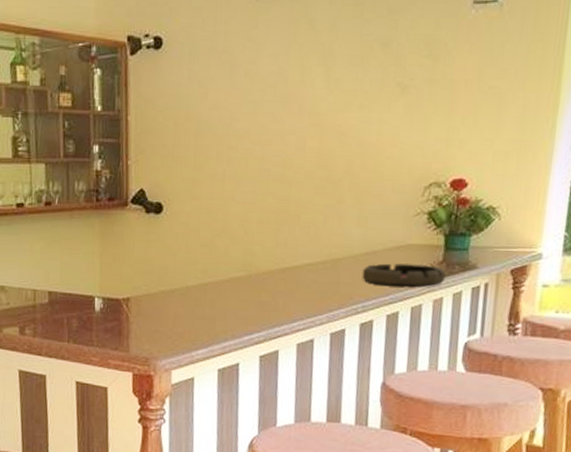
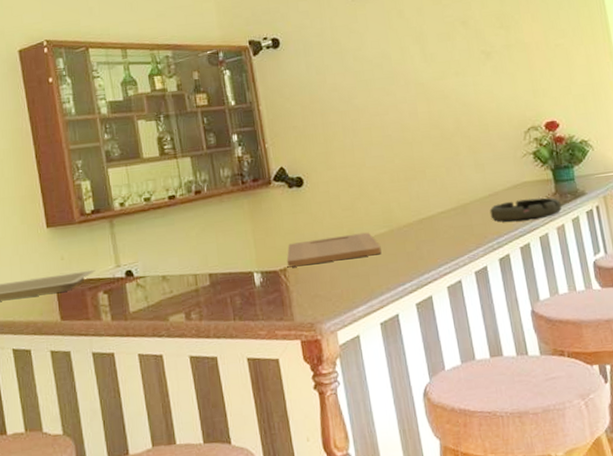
cutting board: none [131,272,234,299] -> present [286,232,382,268]

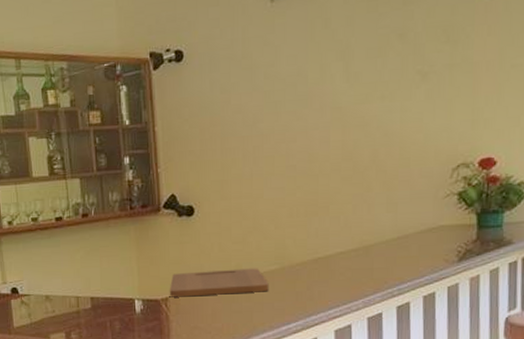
ashtray: present [489,197,562,222] -> none [395,244,480,268]

